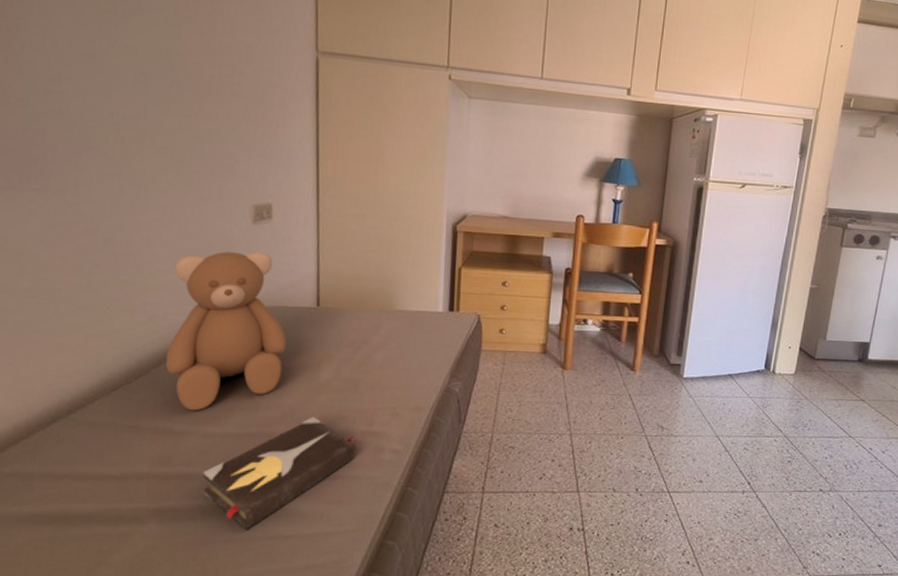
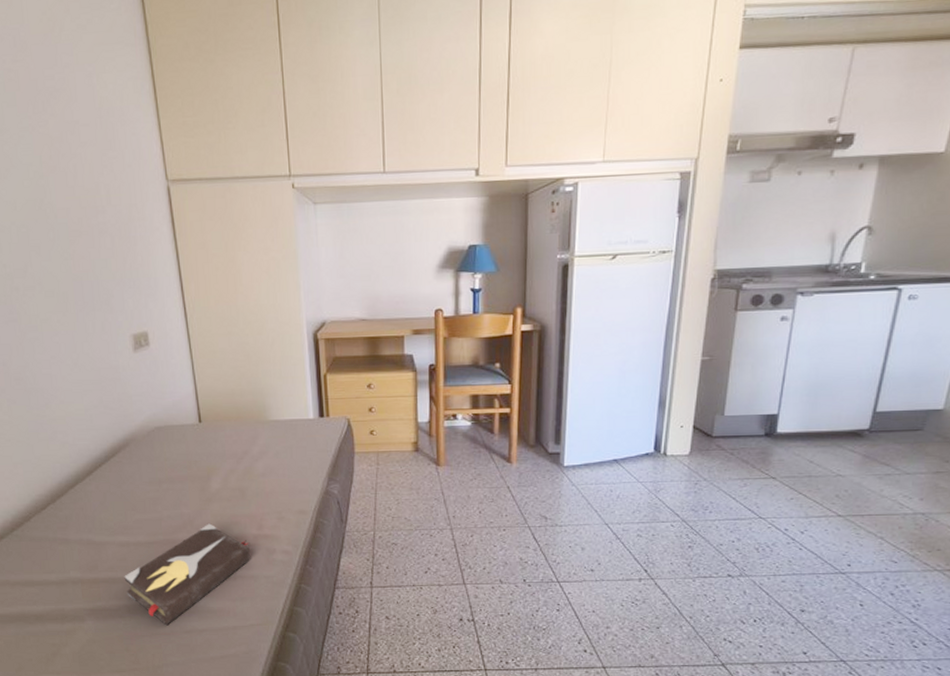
teddy bear: present [165,251,287,411] -> none [75,376,178,524]

